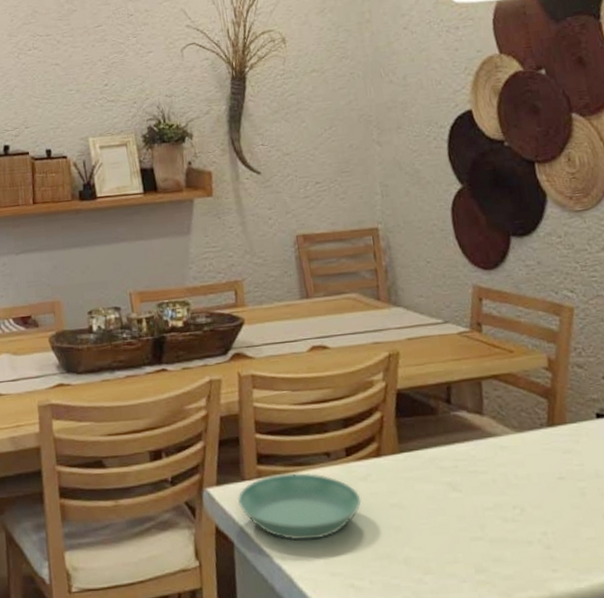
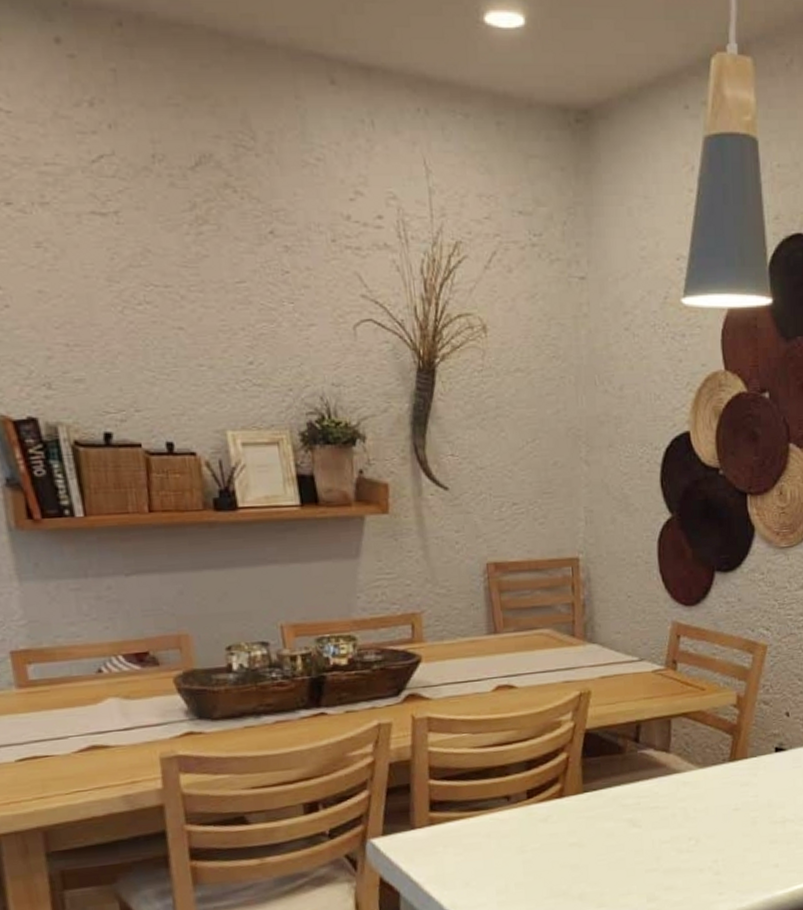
saucer: present [237,472,362,540] -> none [405,817,540,885]

